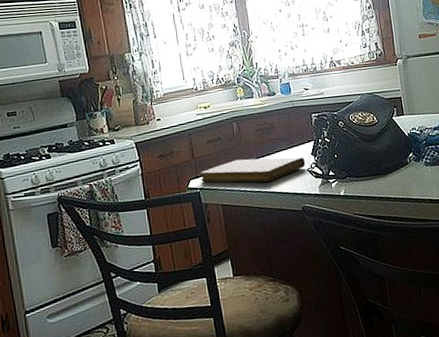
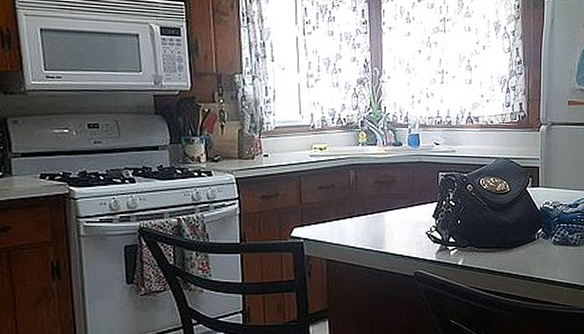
notebook: present [200,157,306,183] -> none [306,212,425,241]

